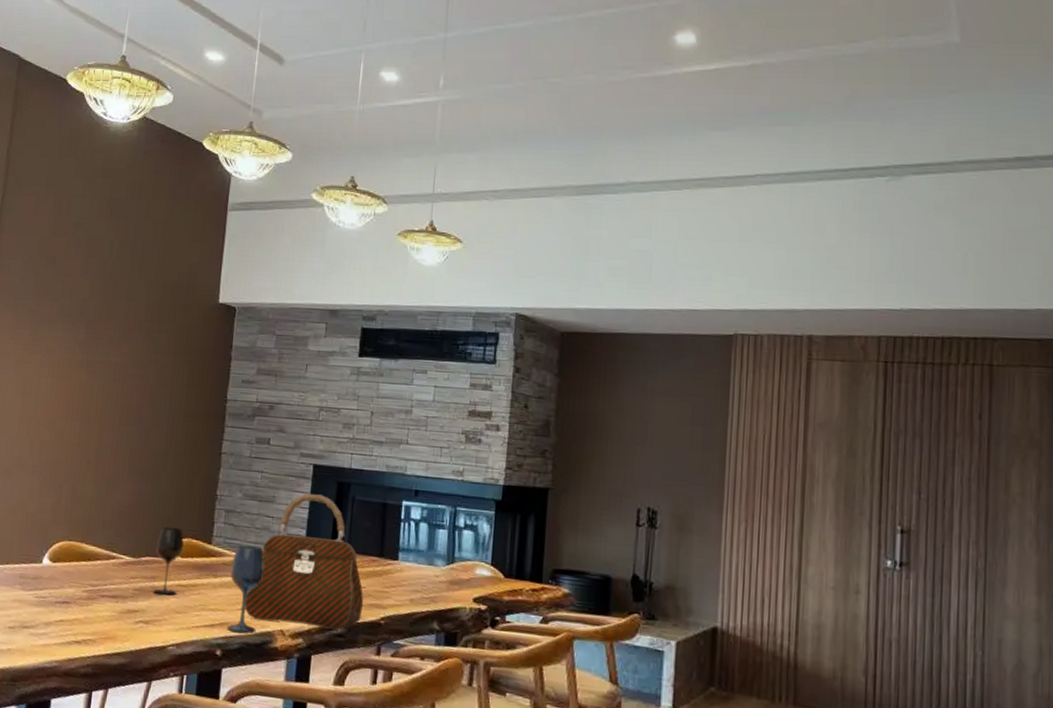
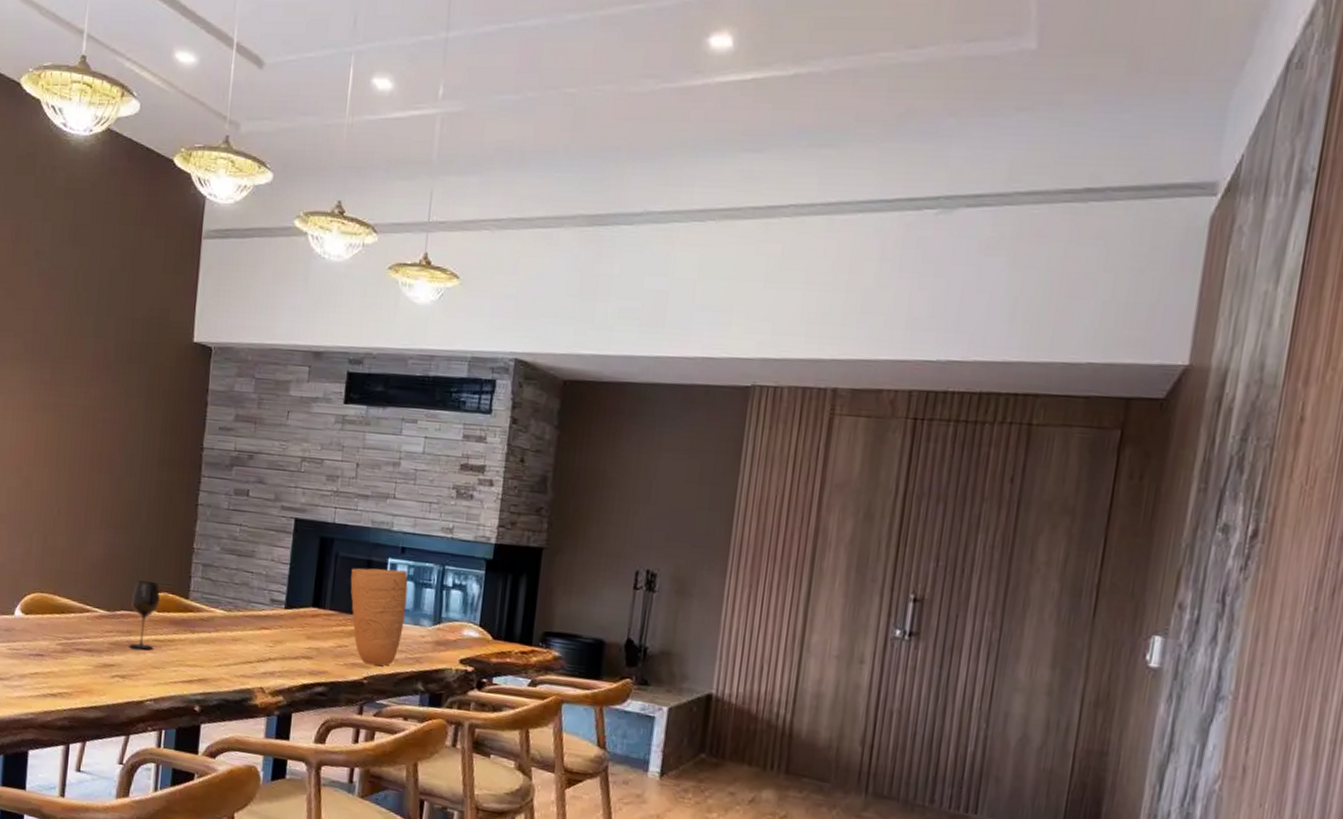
wineglass: present [226,545,265,633] -> none [205,600,244,690]
handbag: present [244,493,364,630] -> none [223,548,346,689]
vase: none [366,510,422,606] -> present [350,567,408,666]

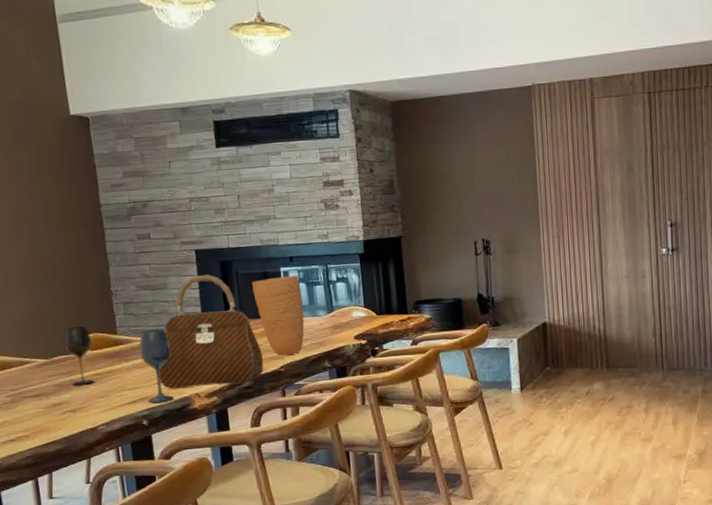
wineglass: none [205,600,244,690] -> present [139,328,174,403]
handbag: none [223,548,346,689] -> present [158,275,264,390]

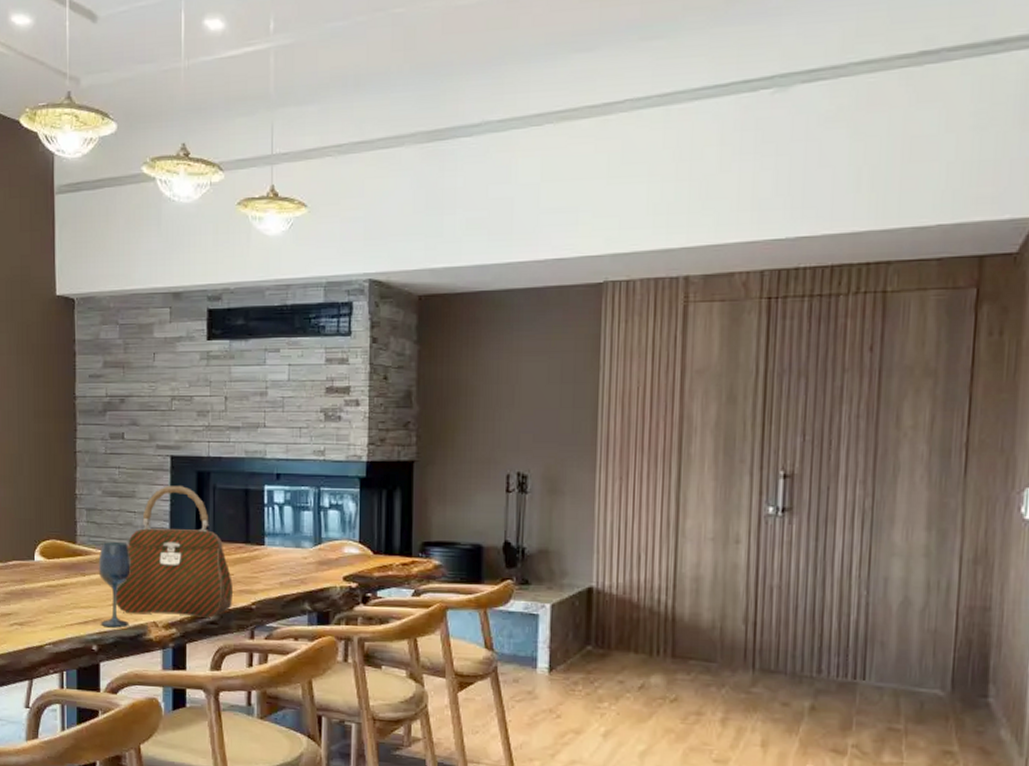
wine glass: present [64,325,95,386] -> none [21,529,50,596]
vase: present [252,274,305,356] -> none [230,495,286,591]

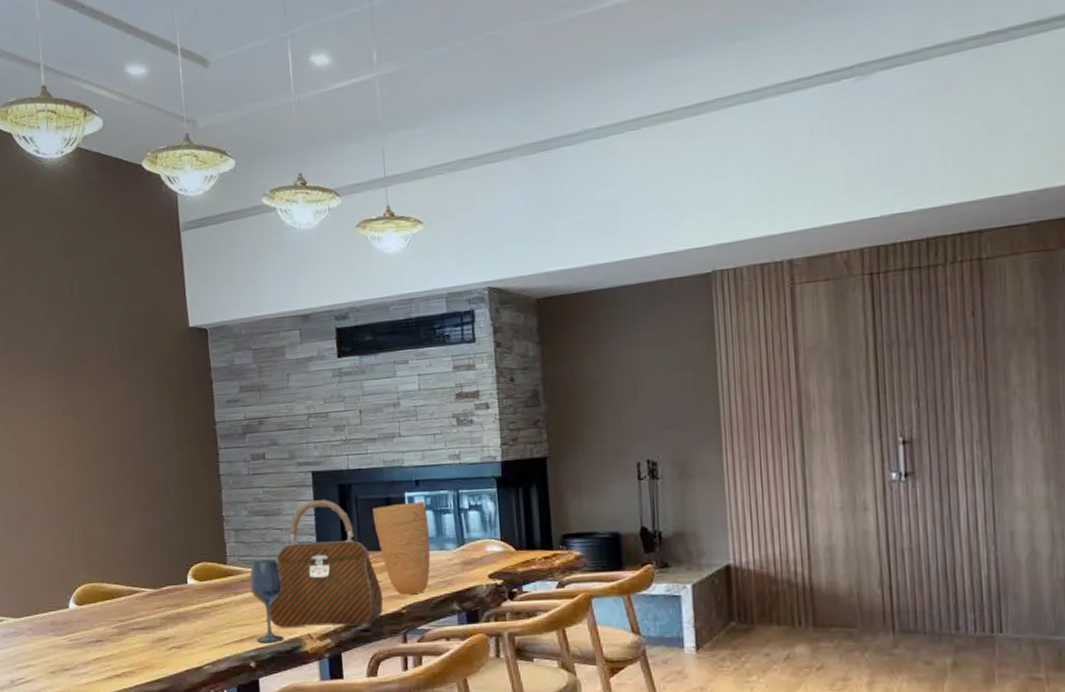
vase: none [230,495,286,591] -> present [372,500,431,595]

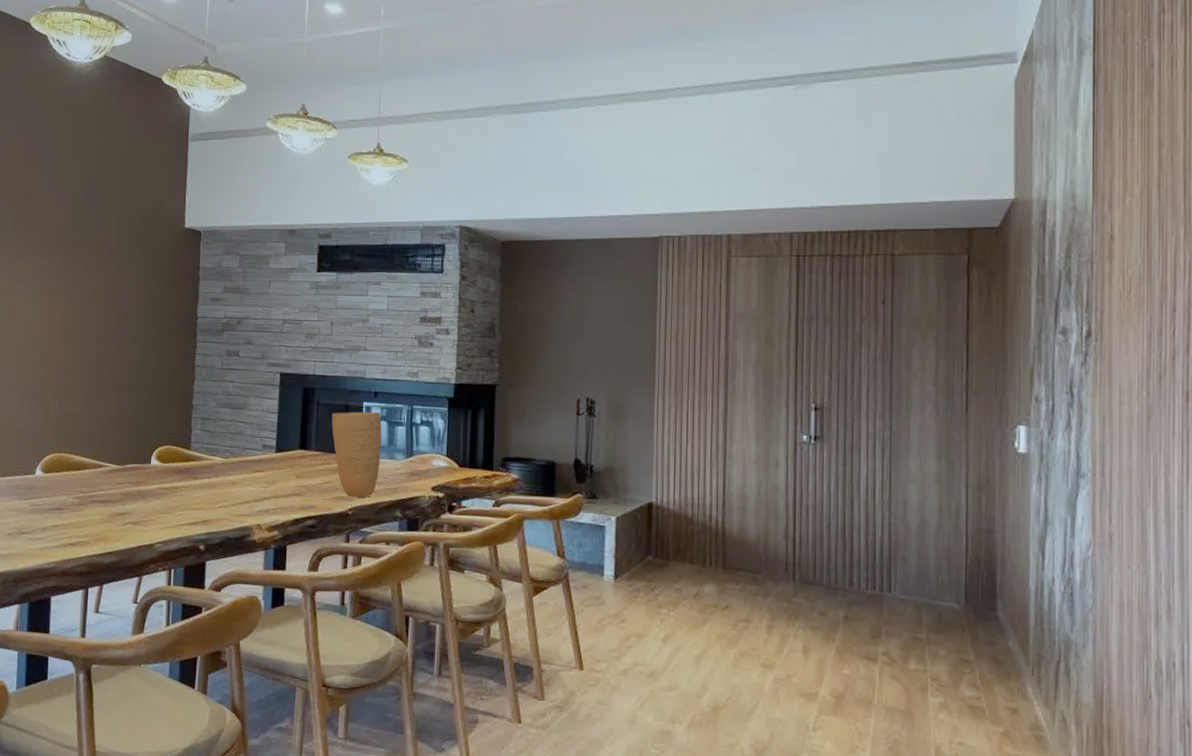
wineglass: present [249,559,284,642] -> none [208,449,240,528]
handbag: present [268,500,383,628] -> none [223,400,332,522]

